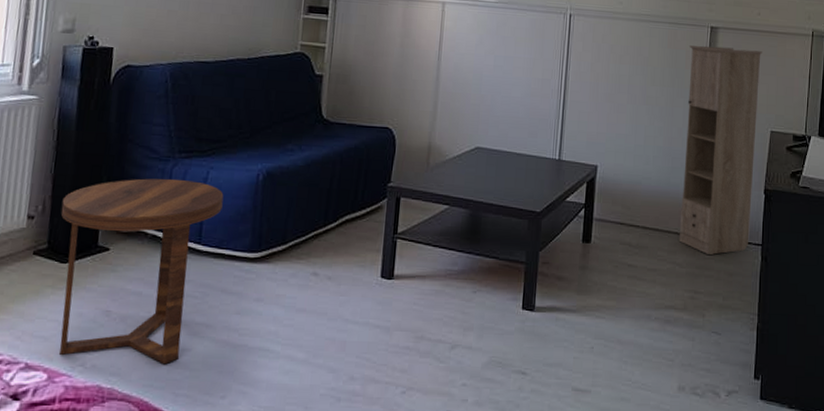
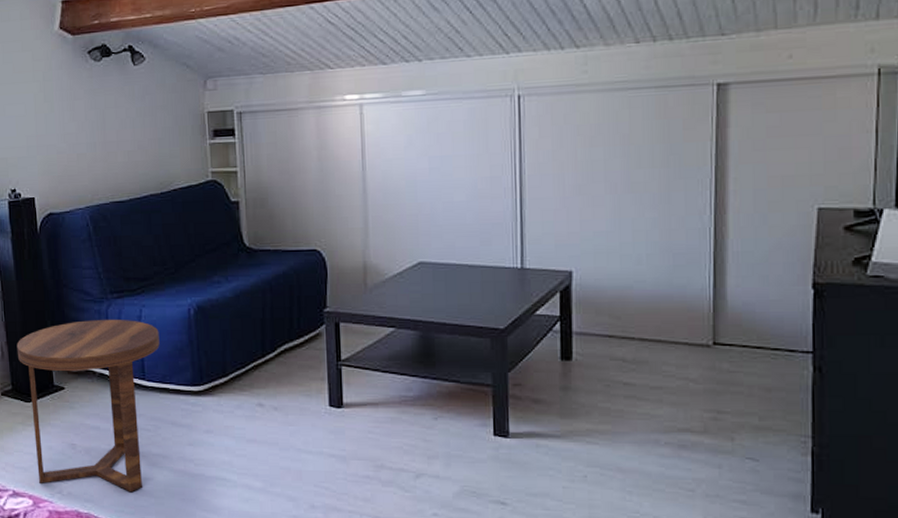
storage cabinet: present [678,45,762,255] -> none [687,105,799,367]

